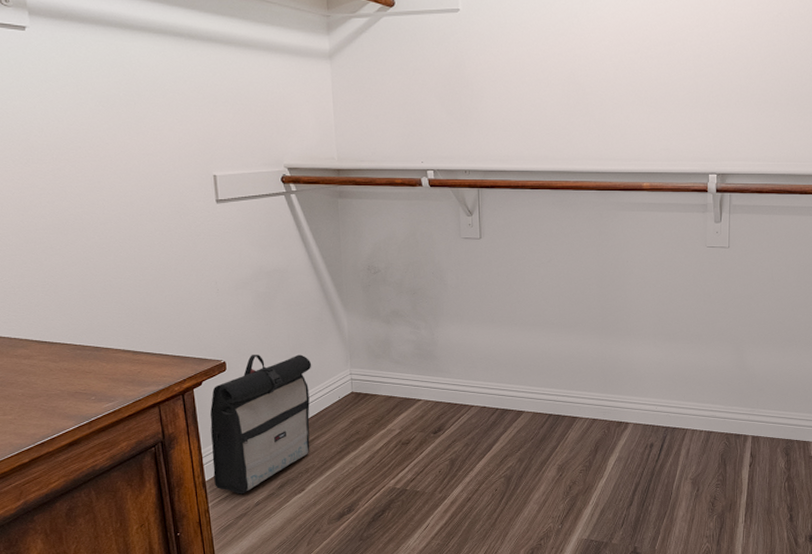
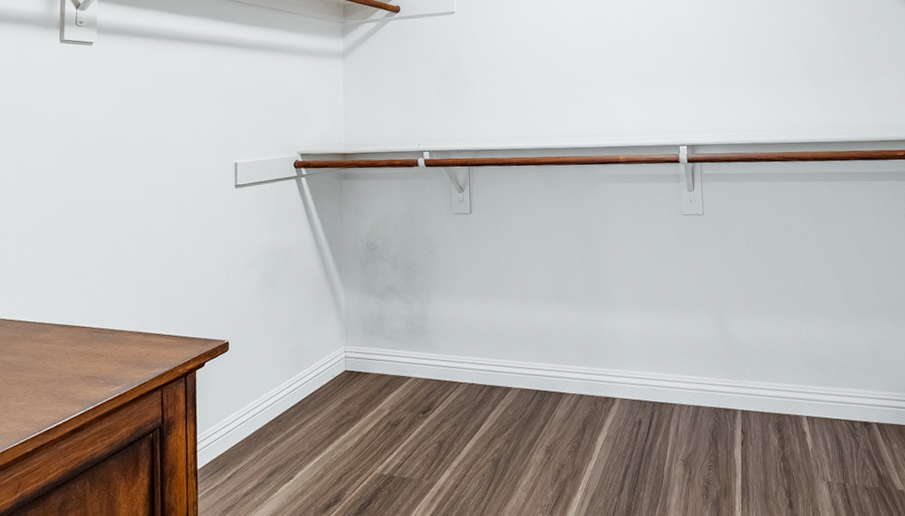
backpack: present [210,354,312,495] -> none [206,332,309,484]

